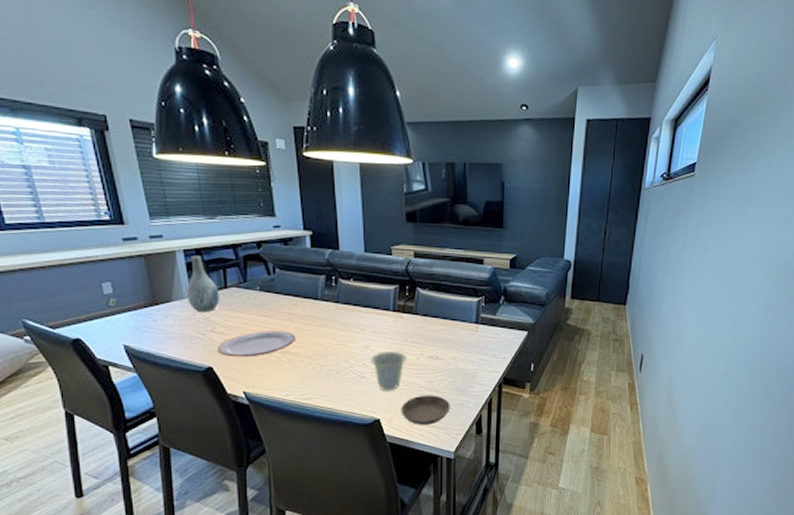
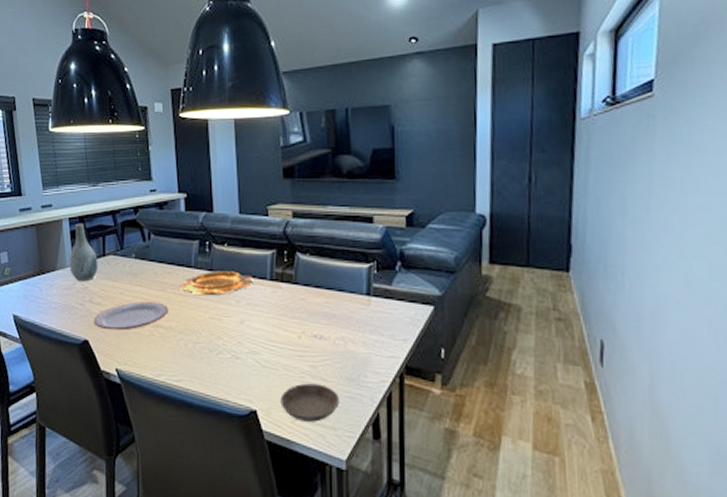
decorative bowl: none [306,303,377,325] -> present [179,271,252,296]
cup: present [371,350,407,391] -> none [246,327,286,376]

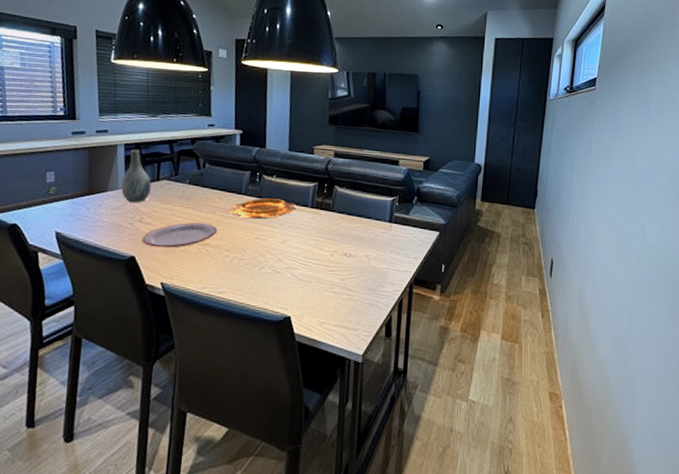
saucer: present [280,383,339,422] -> none [311,293,361,325]

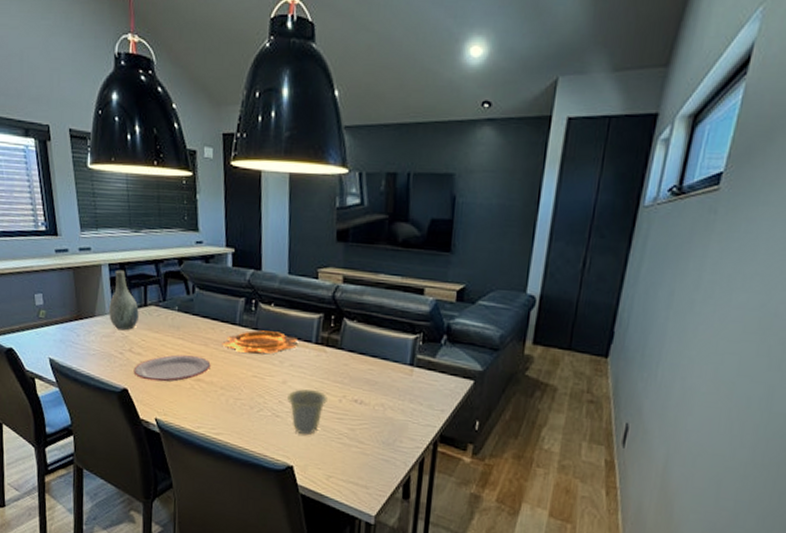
cup: none [286,246,321,288] -> present [287,389,327,435]

